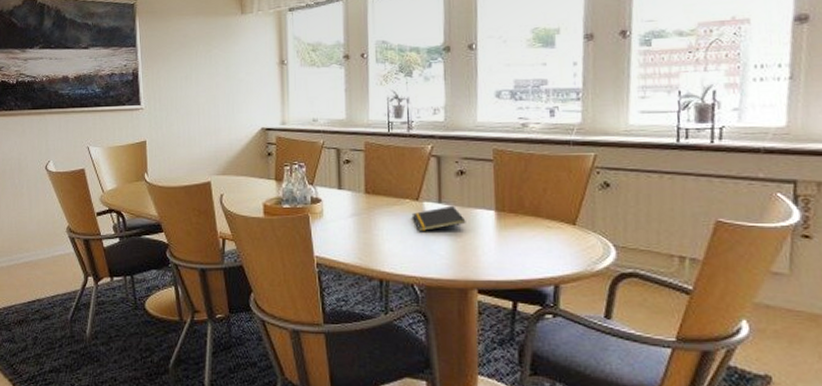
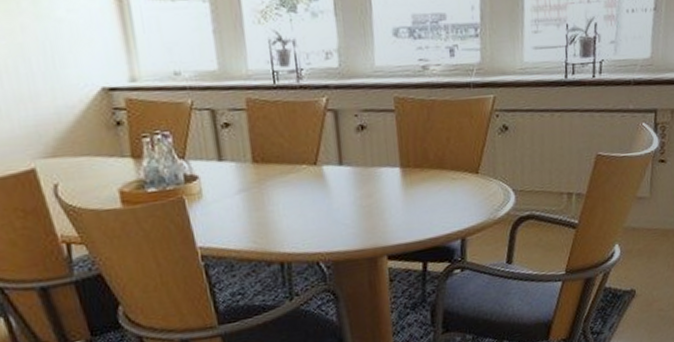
notepad: present [411,205,466,232] -> none [310,166,371,202]

